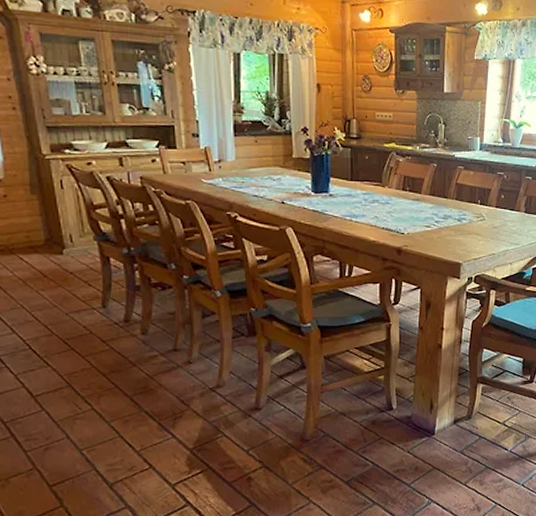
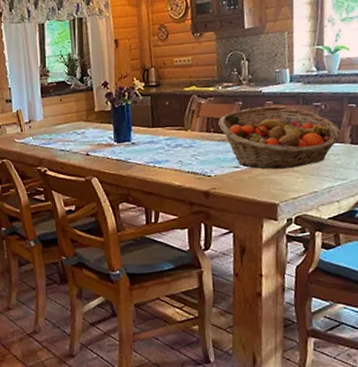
fruit basket: none [414,171,518,231] -> present [218,106,342,169]

